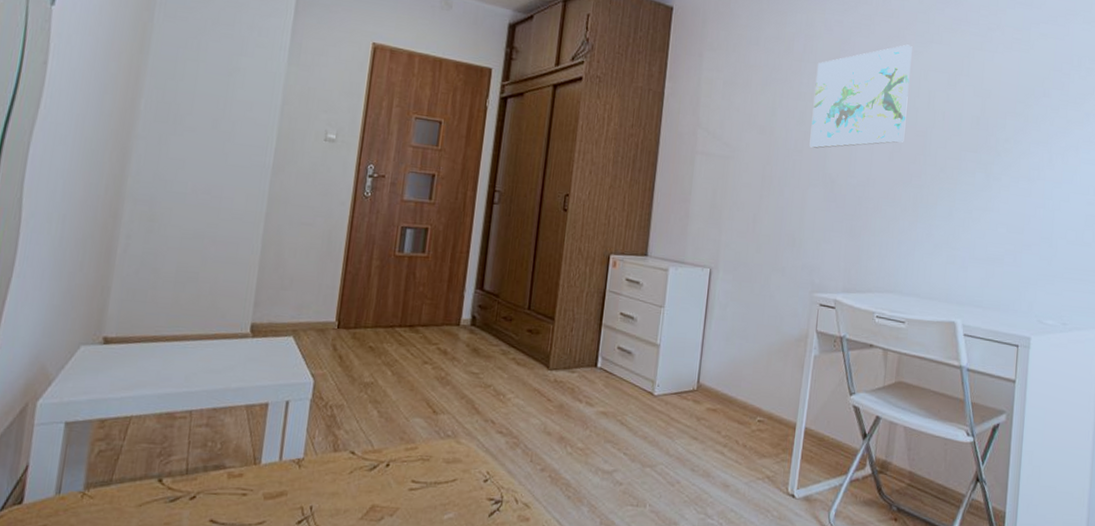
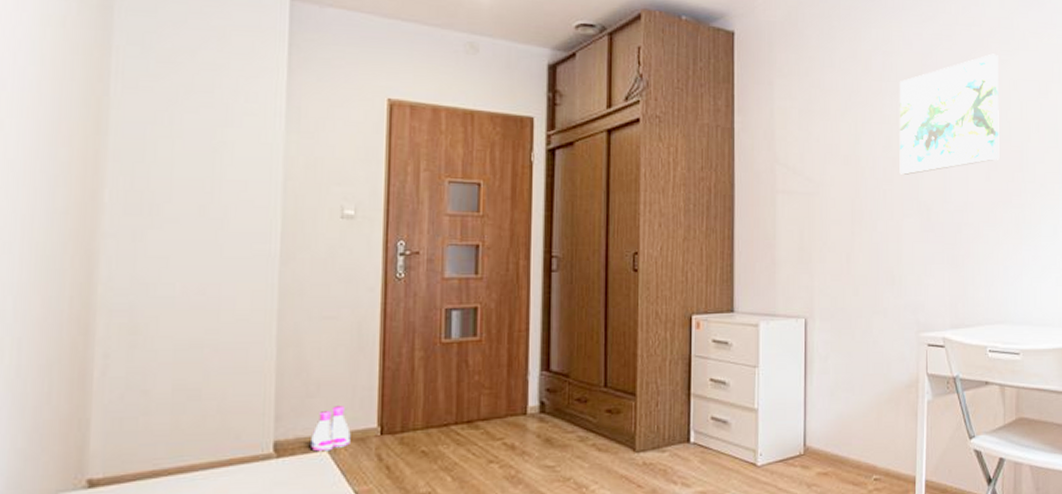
boots: none [280,299,314,337] -> present [311,406,351,452]

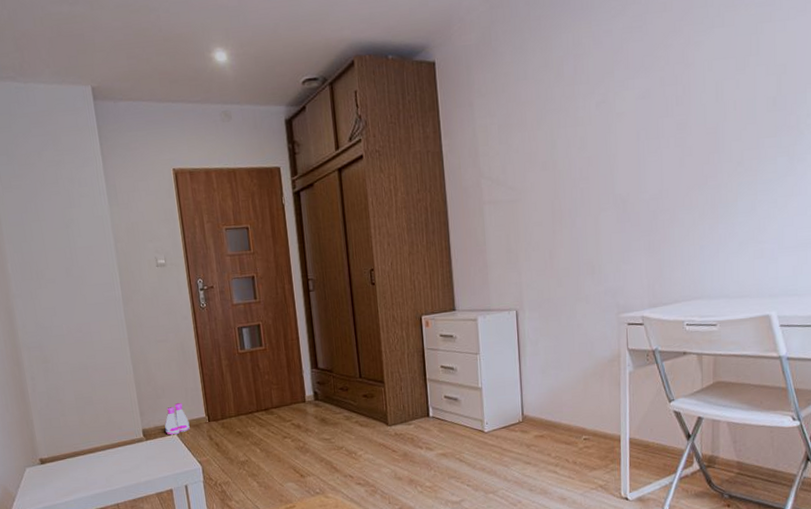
wall art: present [899,53,1000,175] -> none [591,37,694,172]

